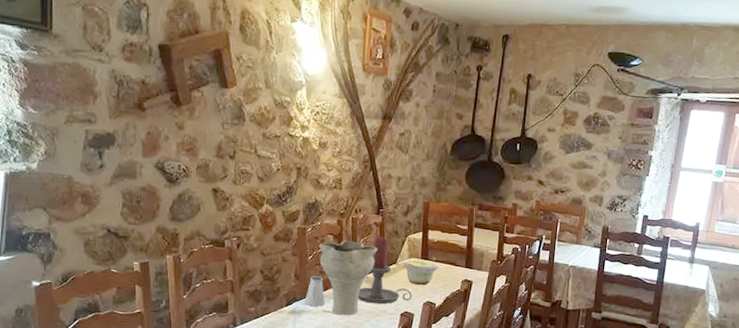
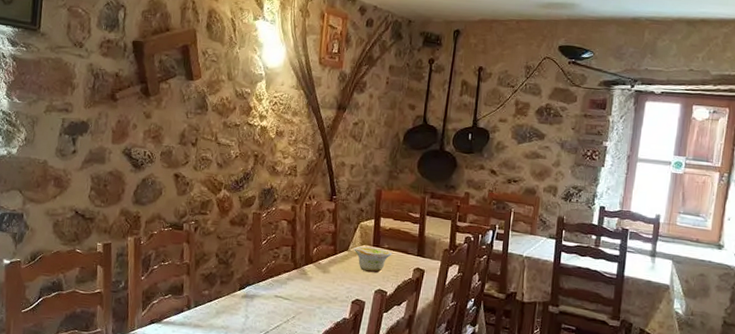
saltshaker: present [304,275,326,306] -> none [257,259,278,291]
vase: present [318,240,378,316] -> none [272,226,331,302]
candle holder: present [357,236,413,305] -> none [309,223,364,291]

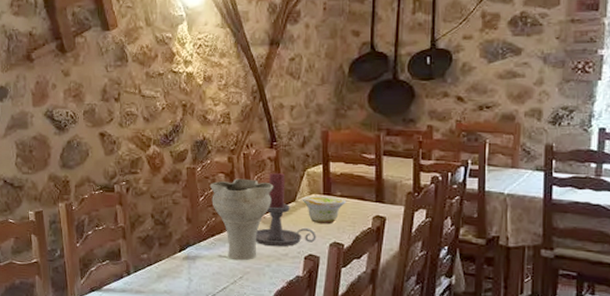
vase: none [272,226,331,302] -> present [209,178,274,261]
candle holder: none [309,223,364,291] -> present [255,172,316,247]

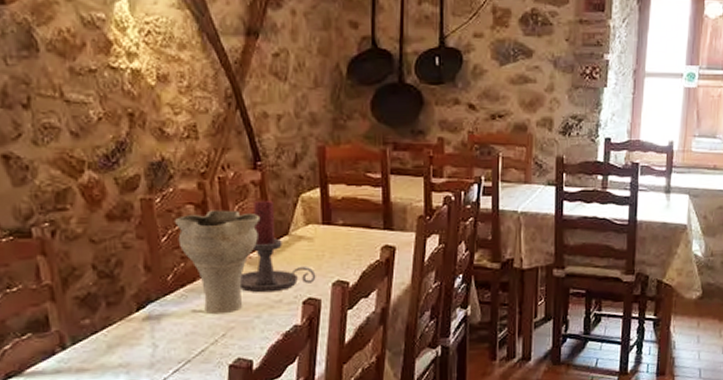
bowl: present [300,195,347,225] -> none [295,225,350,261]

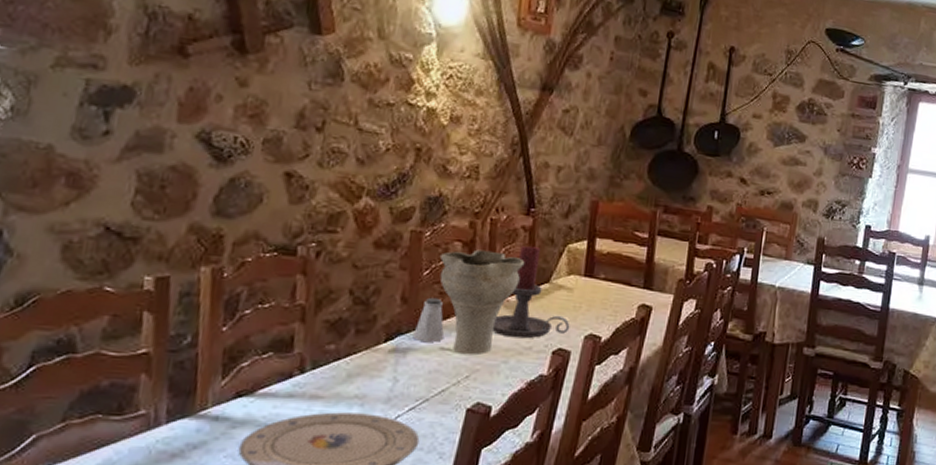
saltshaker: none [163,262,194,306] -> present [412,297,445,342]

